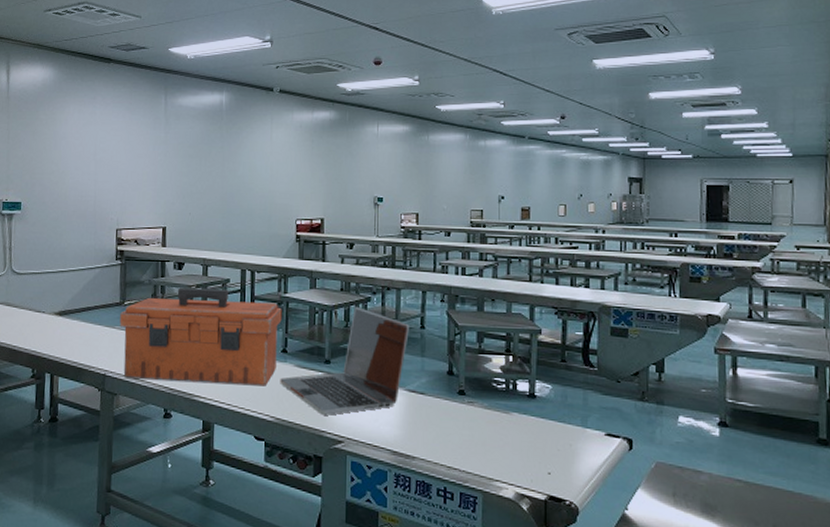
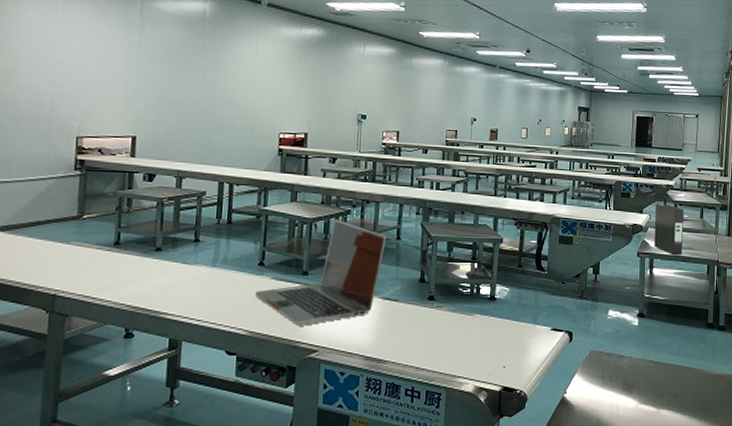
toolbox: present [120,287,282,386] -> none [76,200,261,300]
binder: none [736,290,779,352] -> present [654,204,683,255]

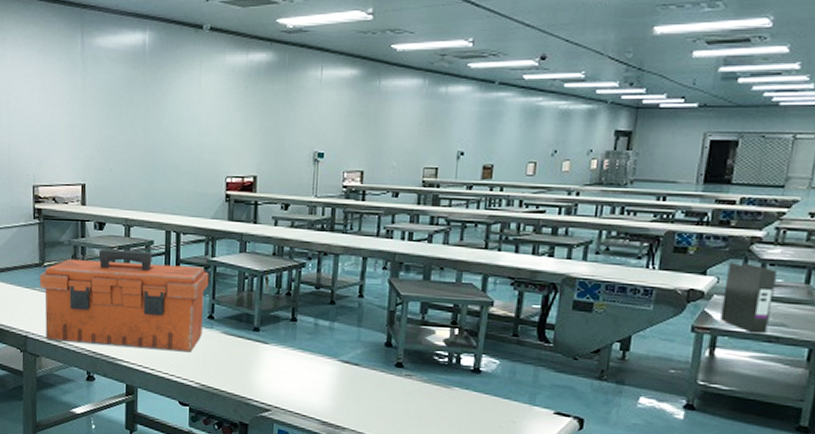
toolbox: none [76,200,261,300] -> present [40,249,209,353]
laptop: present [255,220,386,326] -> none [206,273,346,384]

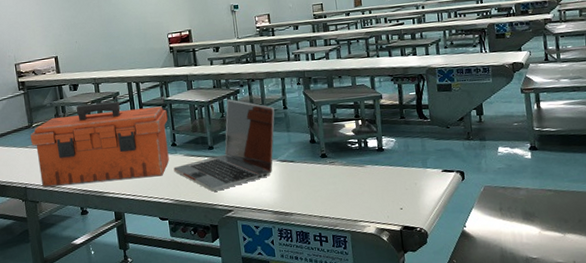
laptop: none [206,273,346,384] -> present [174,99,275,192]
binder: present [720,262,776,333] -> none [534,38,571,86]

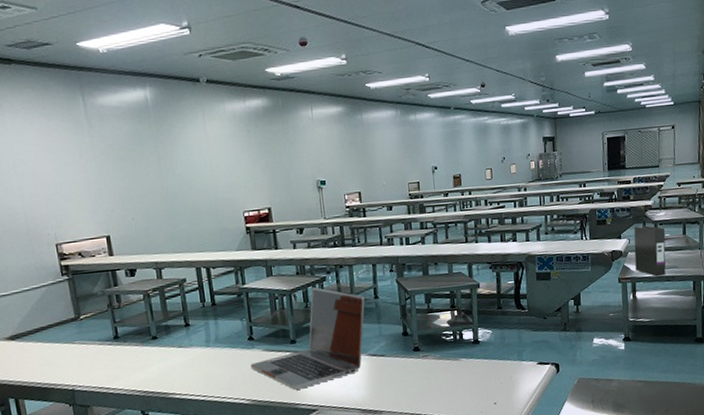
toolbox: present [30,101,169,187] -> none [77,288,246,389]
binder: none [534,38,571,86] -> present [634,225,666,276]

